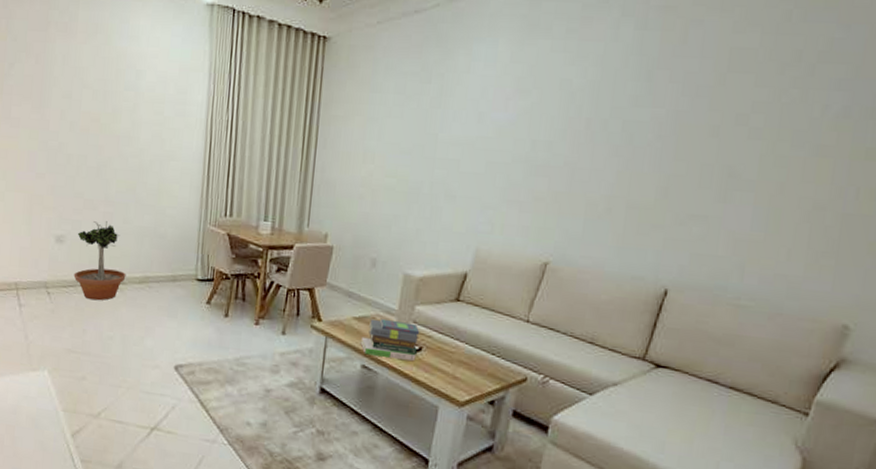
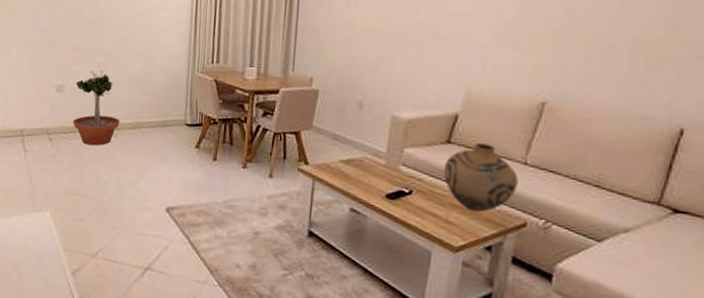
books: present [360,318,420,361] -> none [348,161,410,204]
vase: none [452,301,521,368] -> present [444,143,518,212]

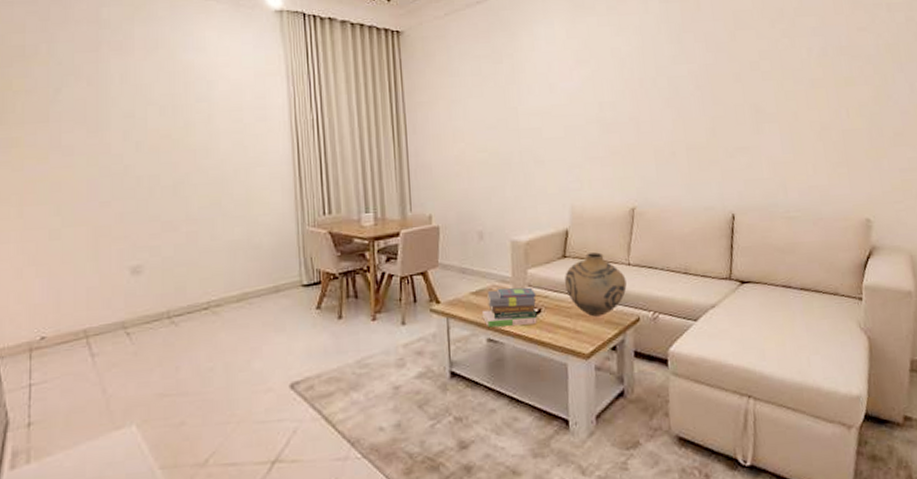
potted tree: present [72,71,120,146] -> none [157,241,221,332]
books: none [348,161,410,204] -> present [481,287,537,328]

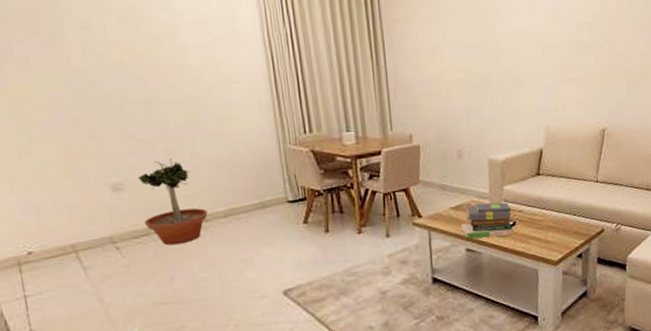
potted tree: none [157,241,221,332] -> present [137,159,208,246]
vase: present [565,252,627,317] -> none [538,170,594,229]

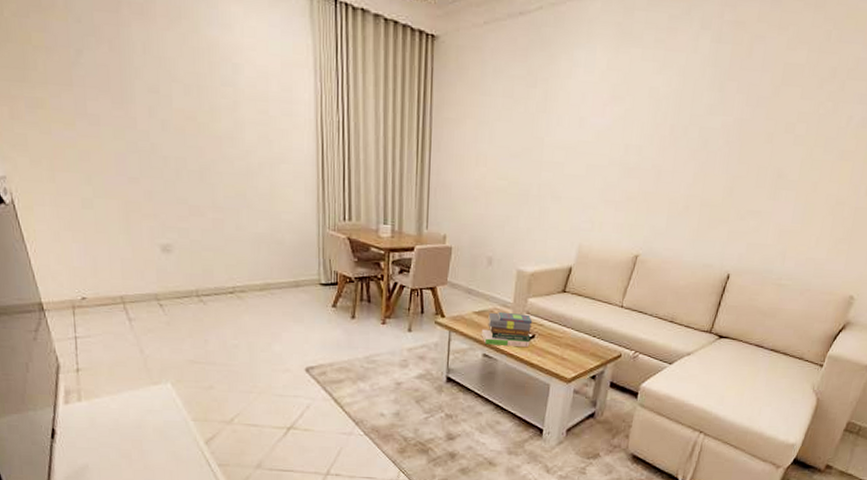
potted tree: present [137,159,208,246] -> none [185,228,245,310]

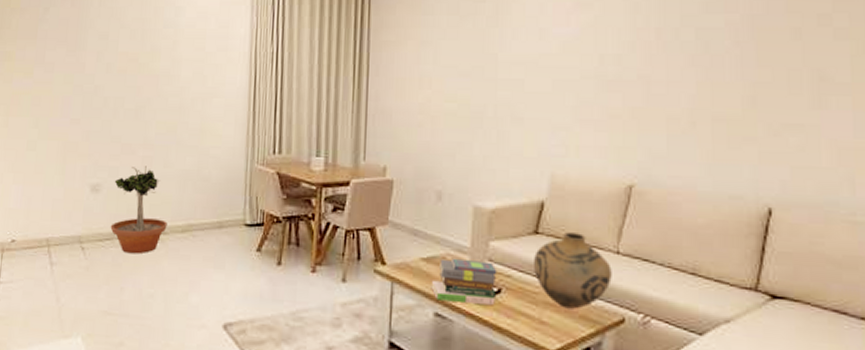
potted tree: none [185,228,245,310] -> present [110,166,168,254]
vase: none [560,291,617,349] -> present [534,232,612,309]

